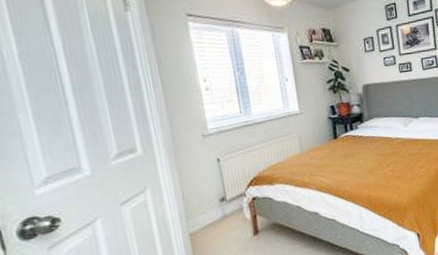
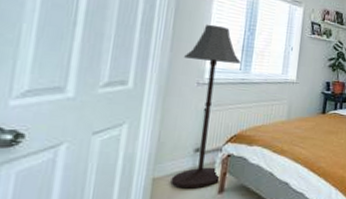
floor lamp: none [182,72,252,238] -> present [170,24,241,189]

